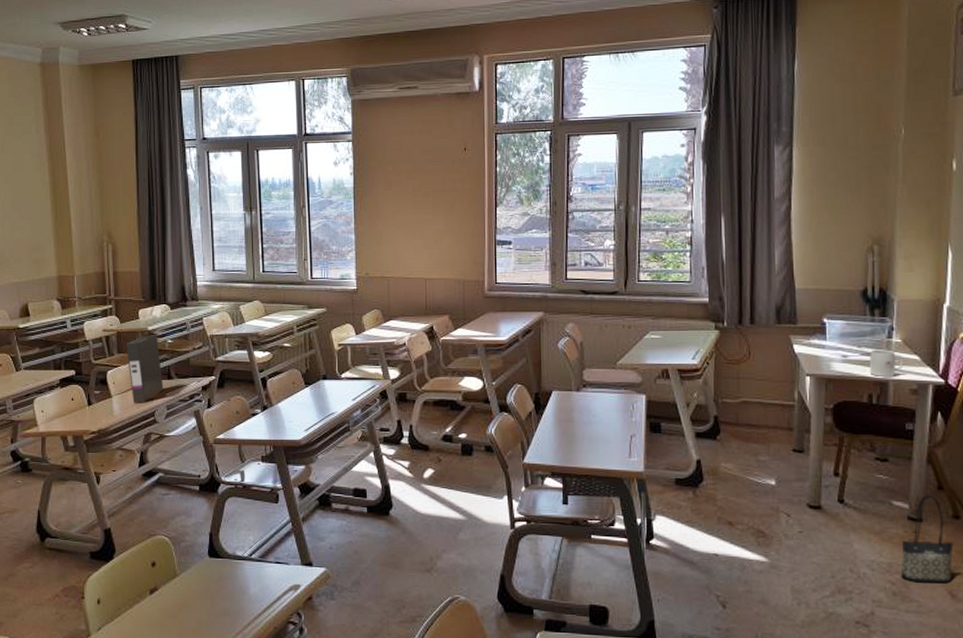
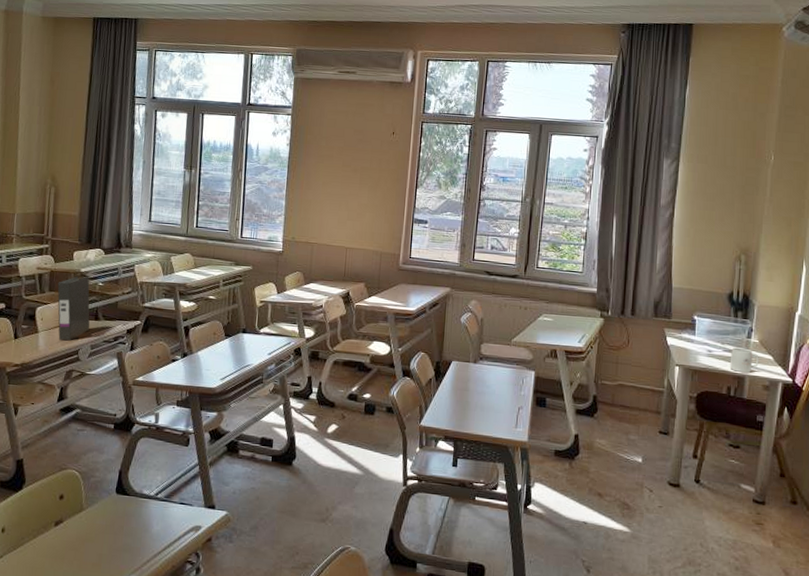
tote bag: present [900,495,954,583] -> none [743,481,790,562]

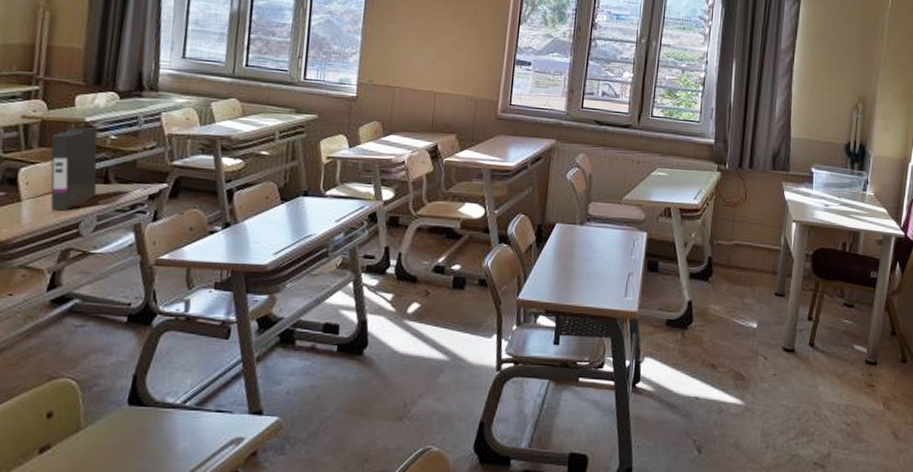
mug: present [729,347,759,374] -> none [845,201,874,228]

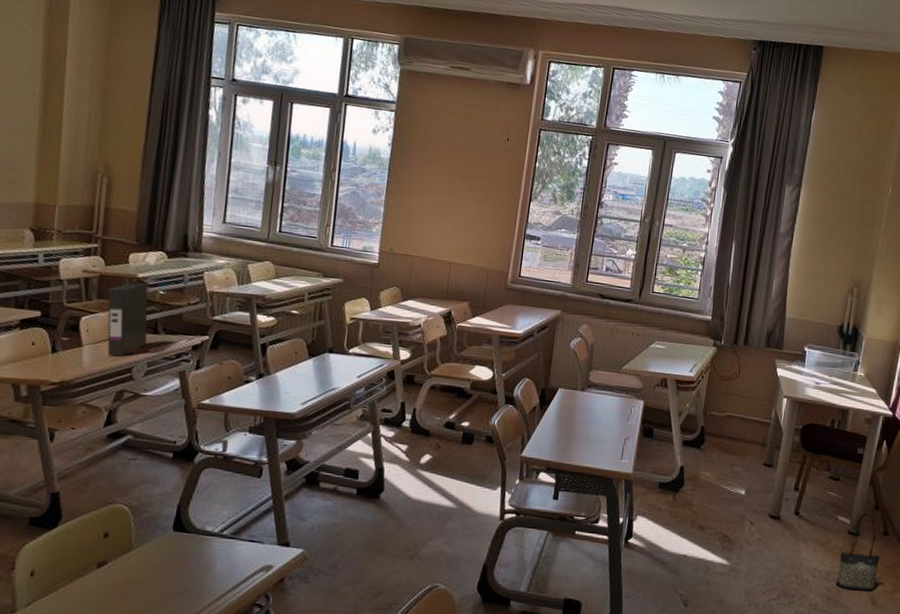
tote bag: none [855,340,900,424] -> present [835,513,881,592]

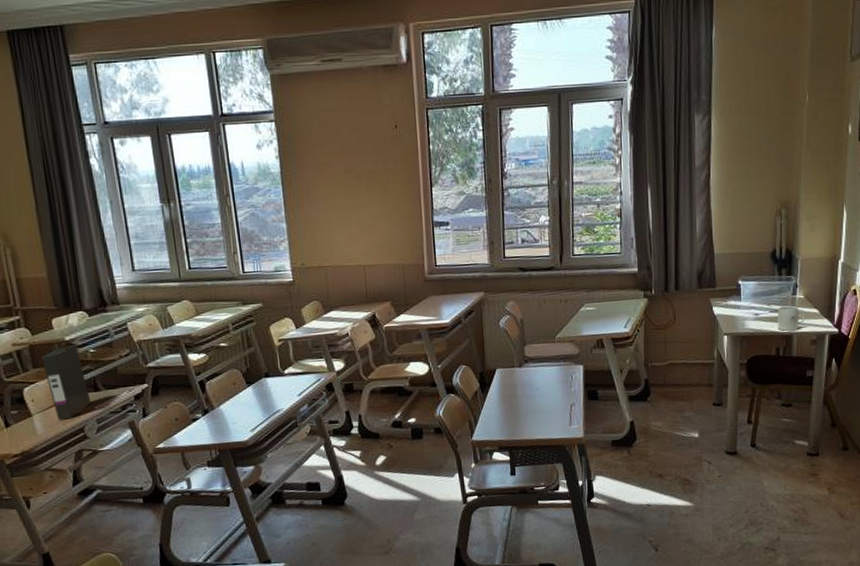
mug: none [835,380,864,407] -> present [777,305,805,332]
tote bag: present [835,513,881,592] -> none [801,432,843,509]

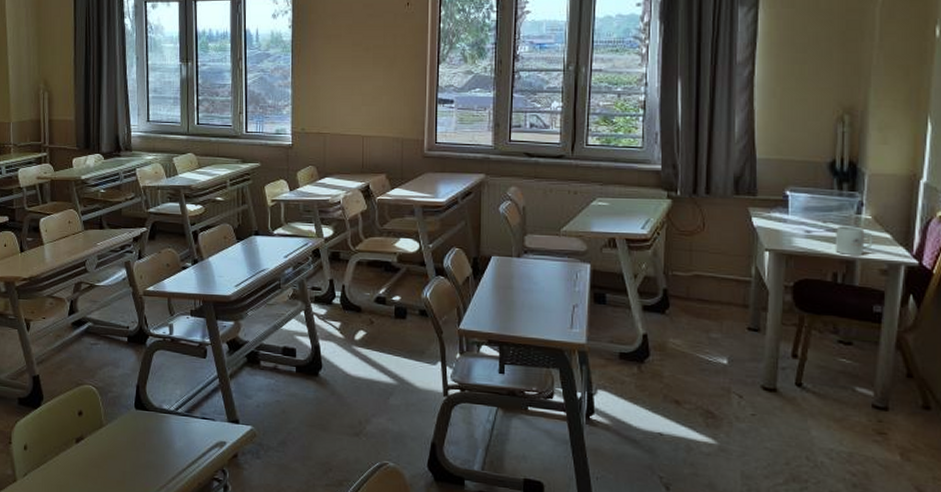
binder: present [41,344,92,420] -> none [59,183,95,252]

